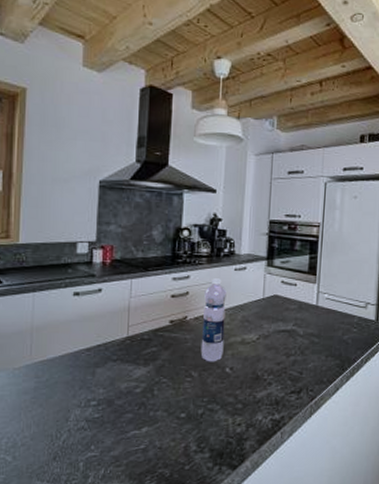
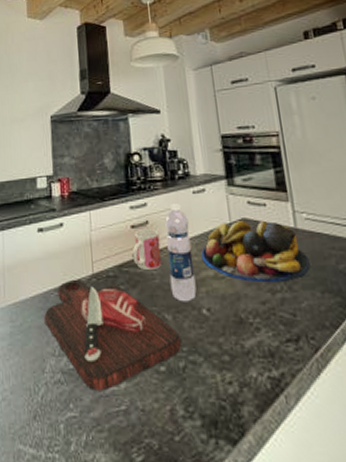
cutting board: none [72,340,204,434] -> present [44,279,182,391]
mug: none [169,298,197,336] -> present [132,228,162,271]
fruit bowl: none [233,297,322,348] -> present [201,220,310,283]

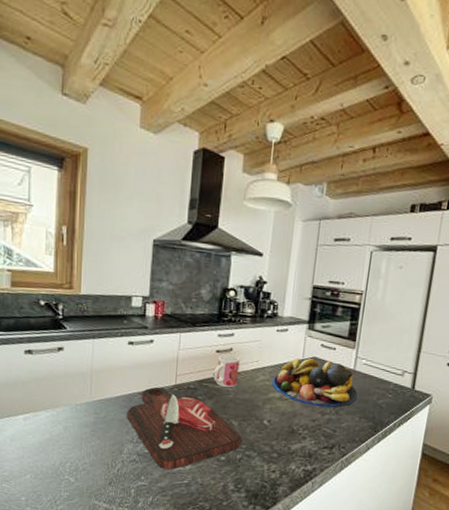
water bottle: present [165,204,197,302] -> none [241,337,268,414]

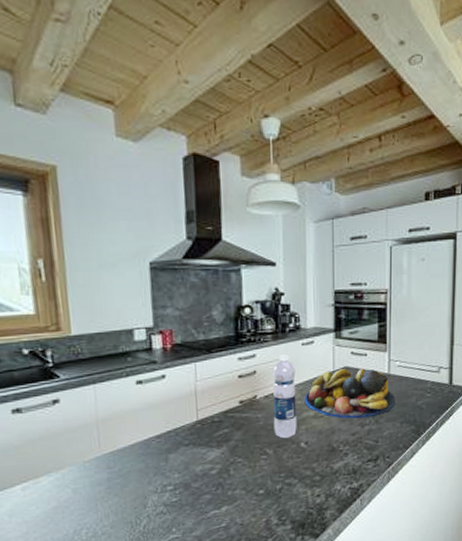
cutting board: present [126,387,243,470] -> none [145,425,281,516]
mug: present [213,353,240,388] -> none [238,377,267,415]
water bottle: none [241,337,268,414] -> present [273,355,297,439]

